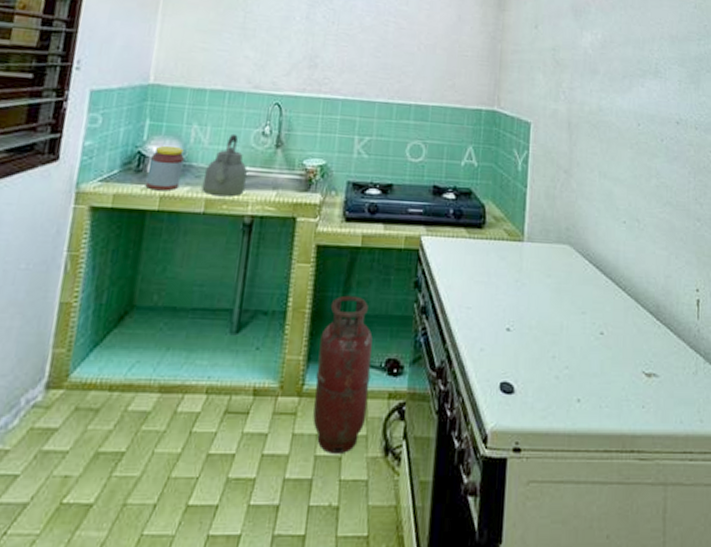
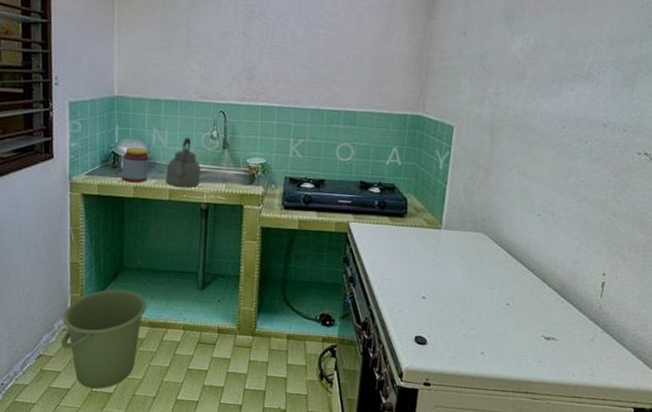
bucket: none [25,339,160,499] -> present [61,289,147,389]
gas cylinder: present [313,295,373,455] -> none [264,266,309,377]

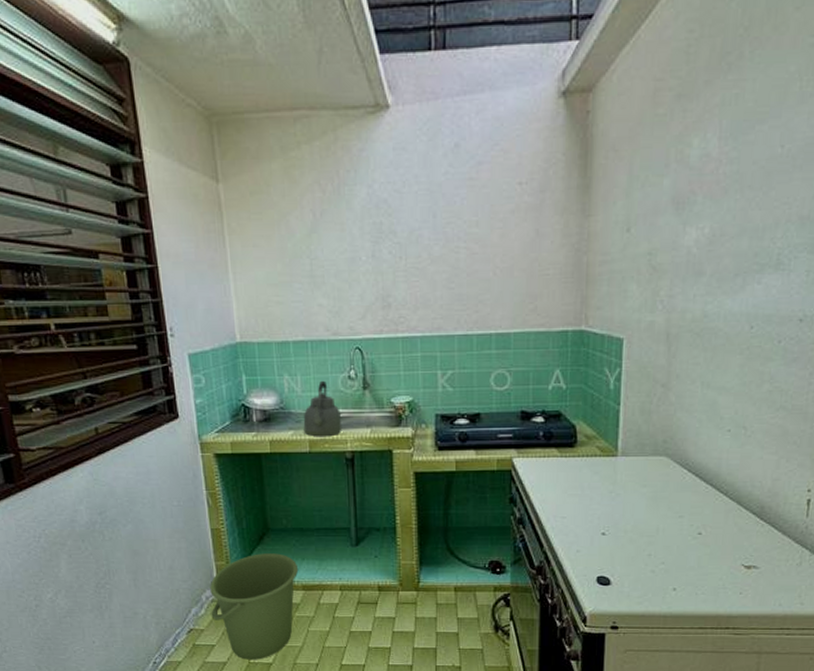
jar: present [121,146,149,183] -> none [254,396,284,437]

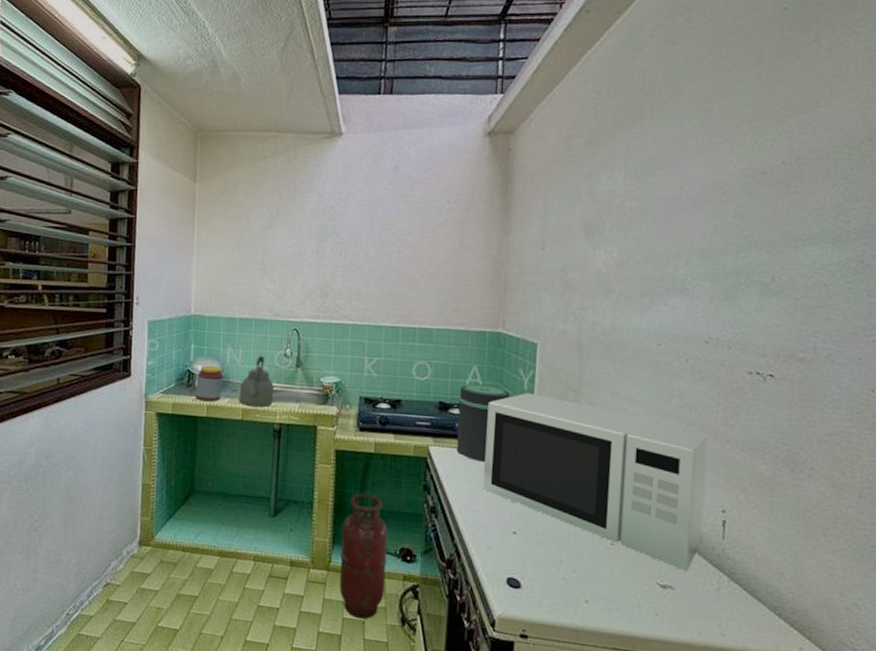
bucket: present [210,553,299,660] -> none [128,513,217,624]
jar: none [254,396,284,437] -> present [195,365,223,402]
gas cylinder: none [429,512,476,632] -> present [339,492,388,620]
cylinder: none [541,389,595,468] -> present [456,384,510,462]
microwave: none [570,392,798,551] -> present [483,393,708,572]

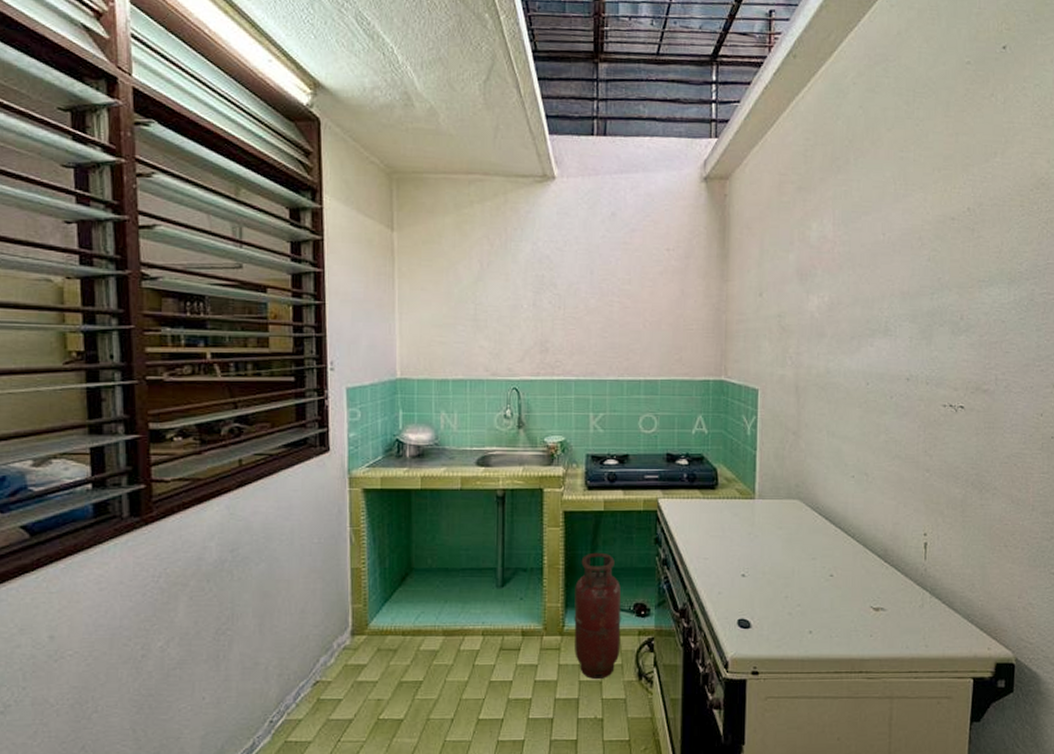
jar: present [195,365,223,402] -> none [407,432,437,472]
kettle: present [238,355,274,407] -> none [456,418,494,474]
cylinder: present [456,384,510,462] -> none [685,434,734,510]
microwave: present [483,393,708,572] -> none [712,438,912,593]

